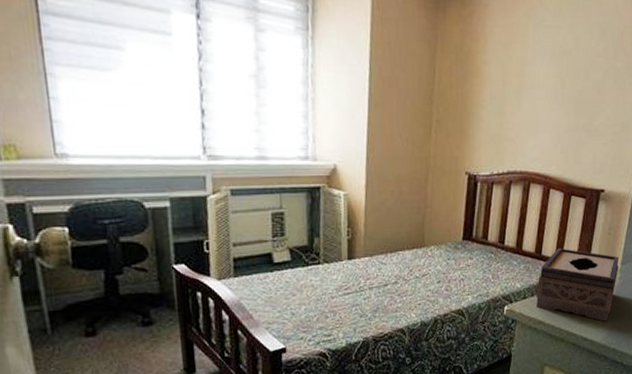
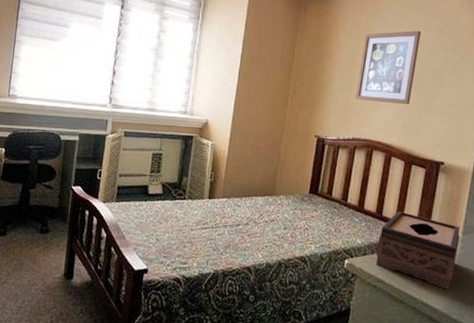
wall art: none [508,33,581,126] -> present [354,30,421,104]

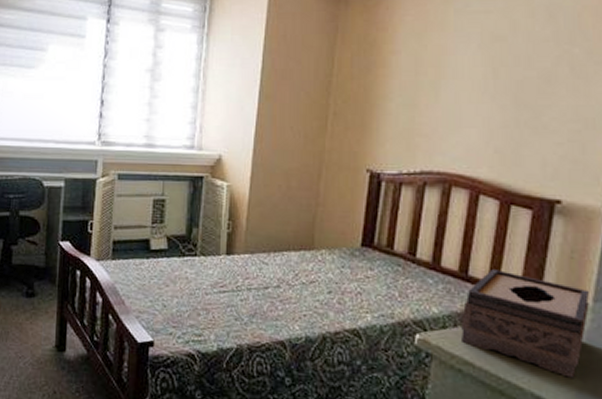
wall art: present [354,30,421,104] -> none [422,17,520,121]

